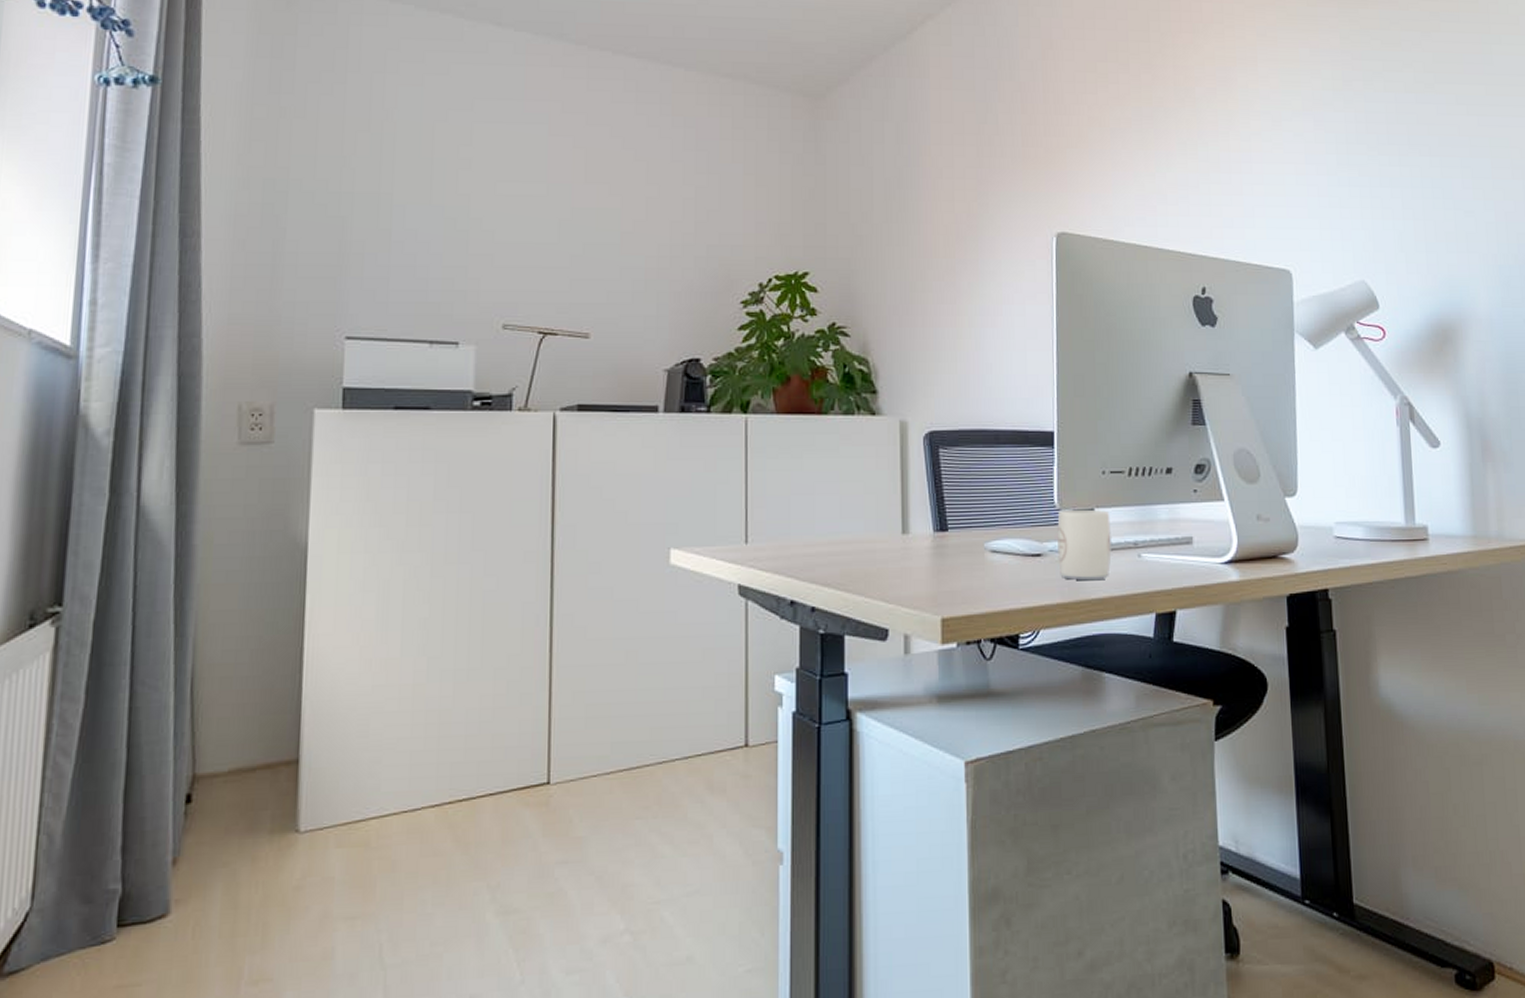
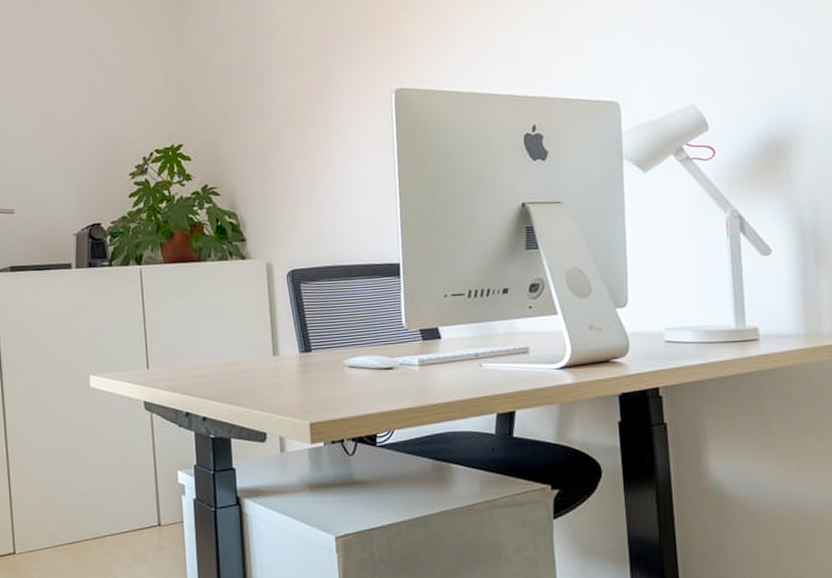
mug: present [1057,509,1112,581] -> none [406,328,455,388]

